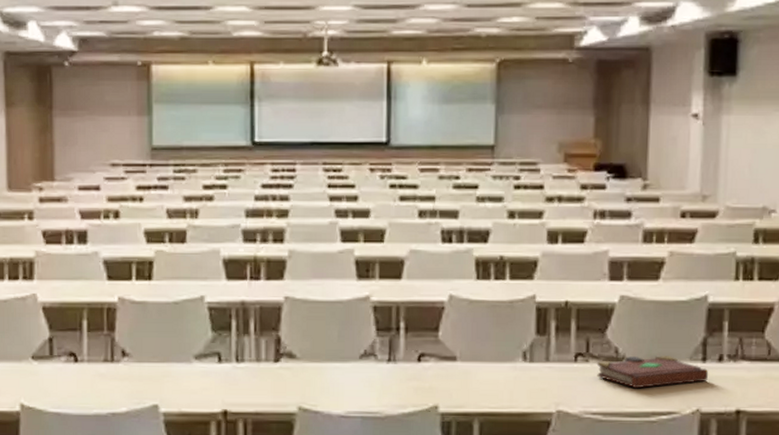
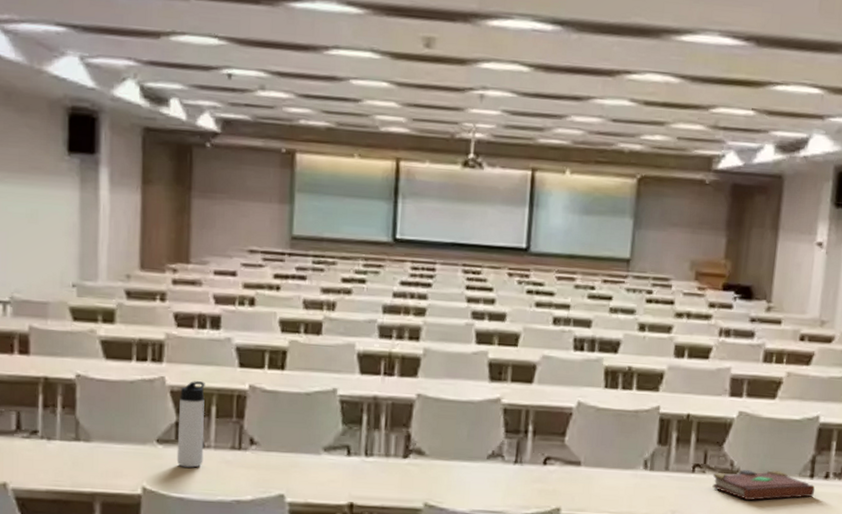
thermos bottle: none [51,296,78,382] -> present [176,381,205,468]

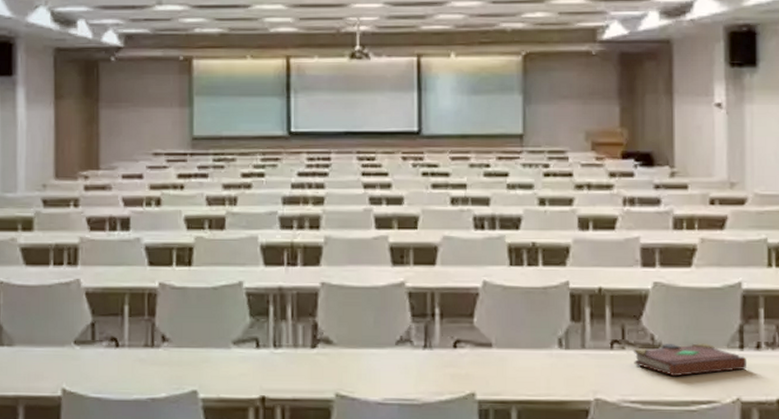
thermos bottle: present [176,381,205,468] -> none [93,282,119,367]

